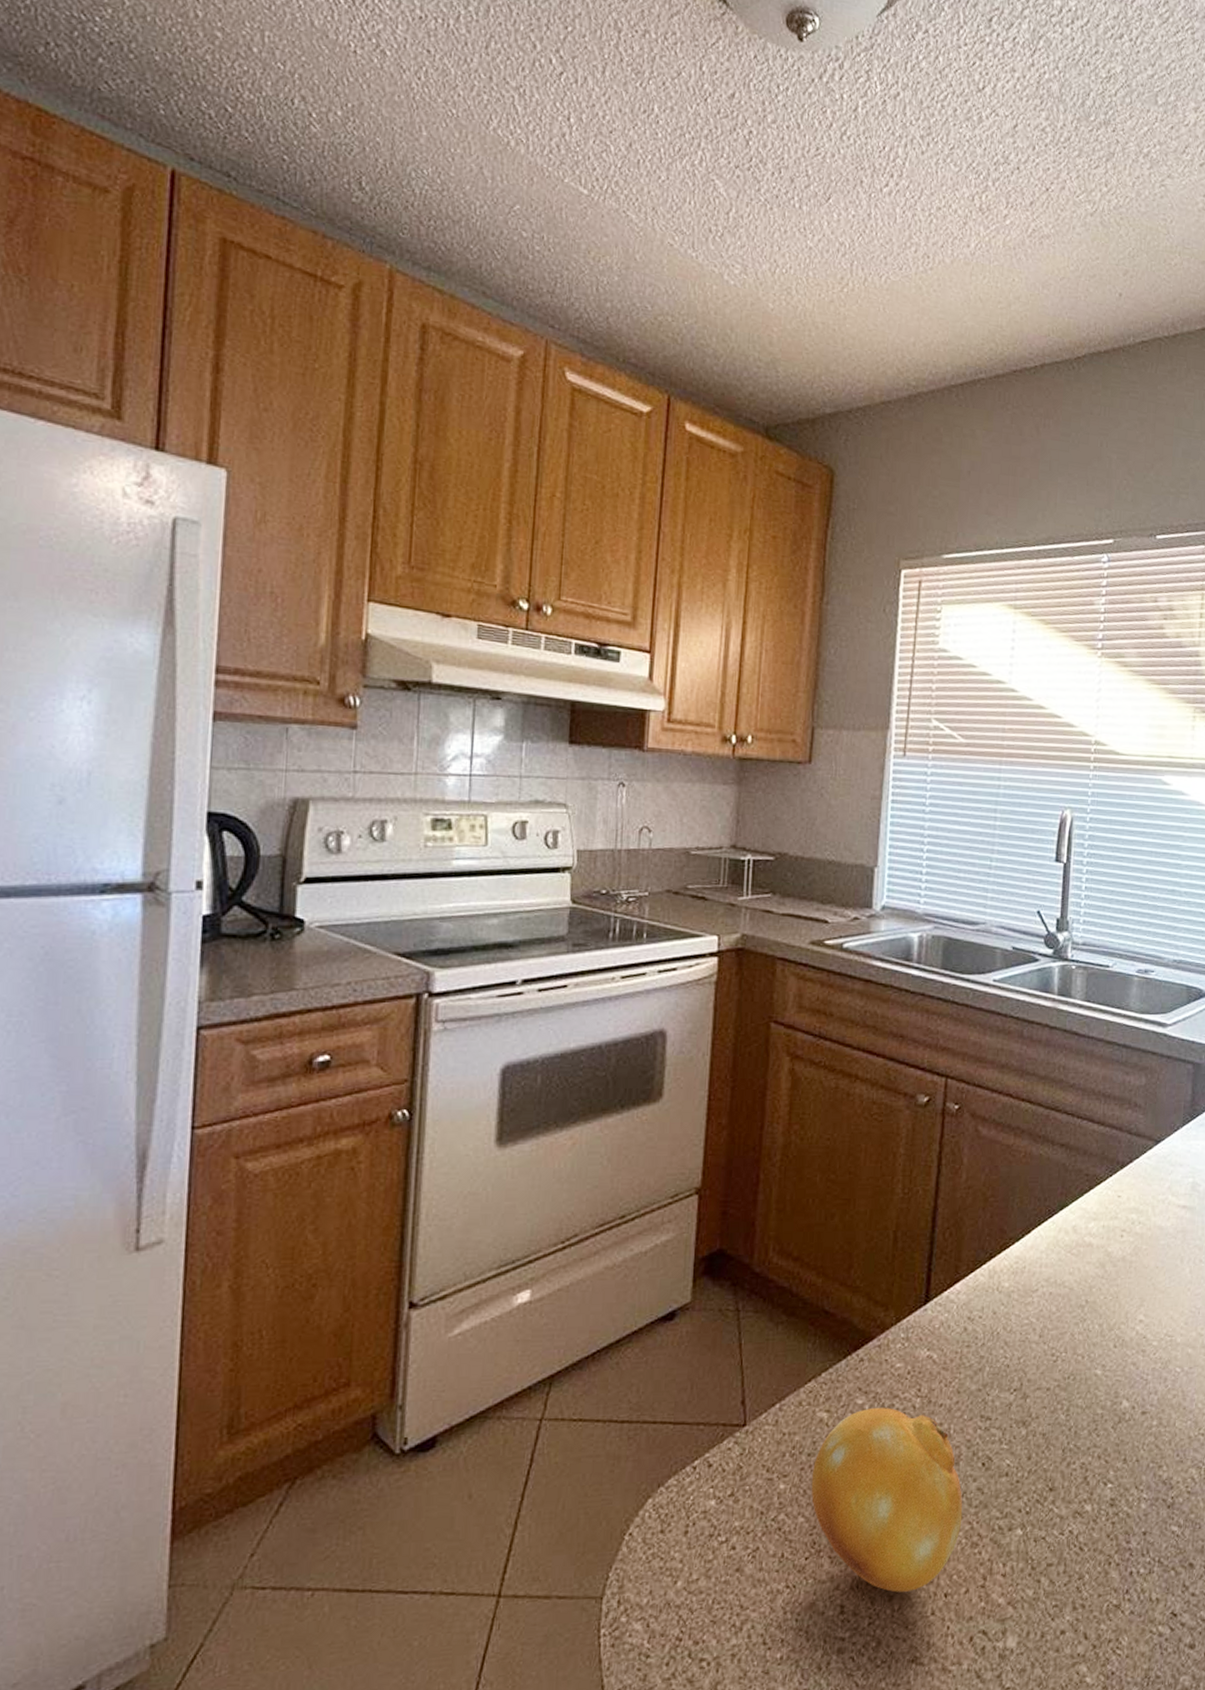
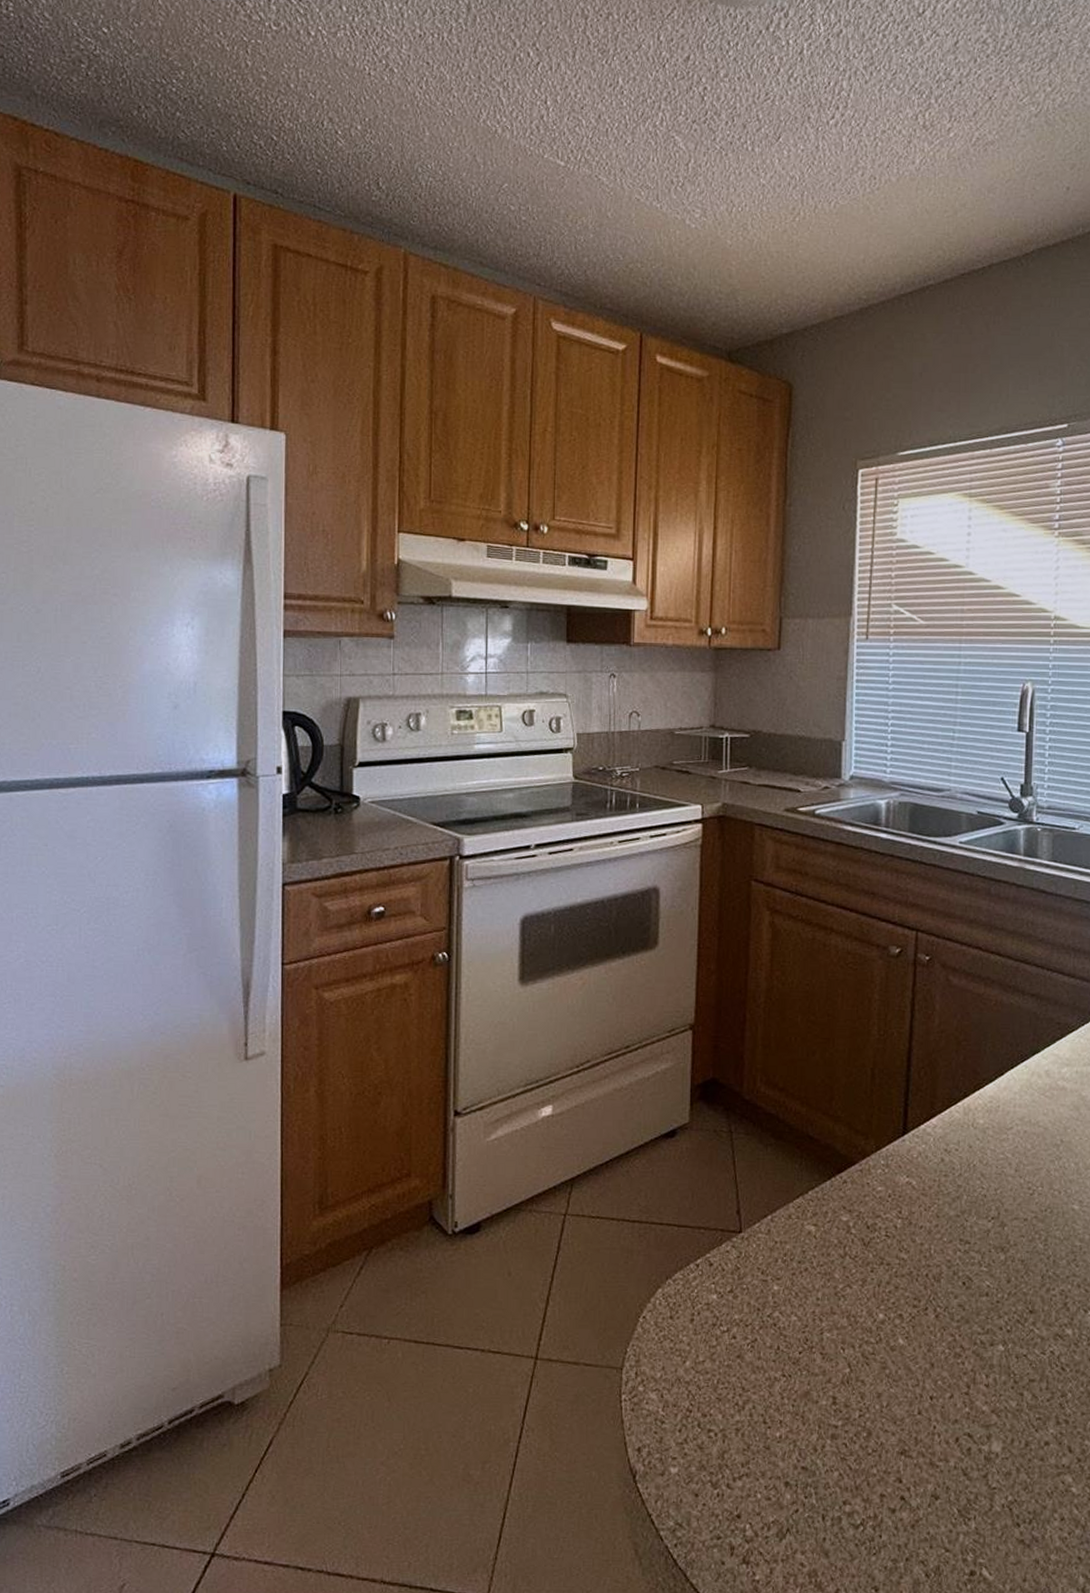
fruit: present [811,1407,963,1593] -> none [802,1225,945,1391]

